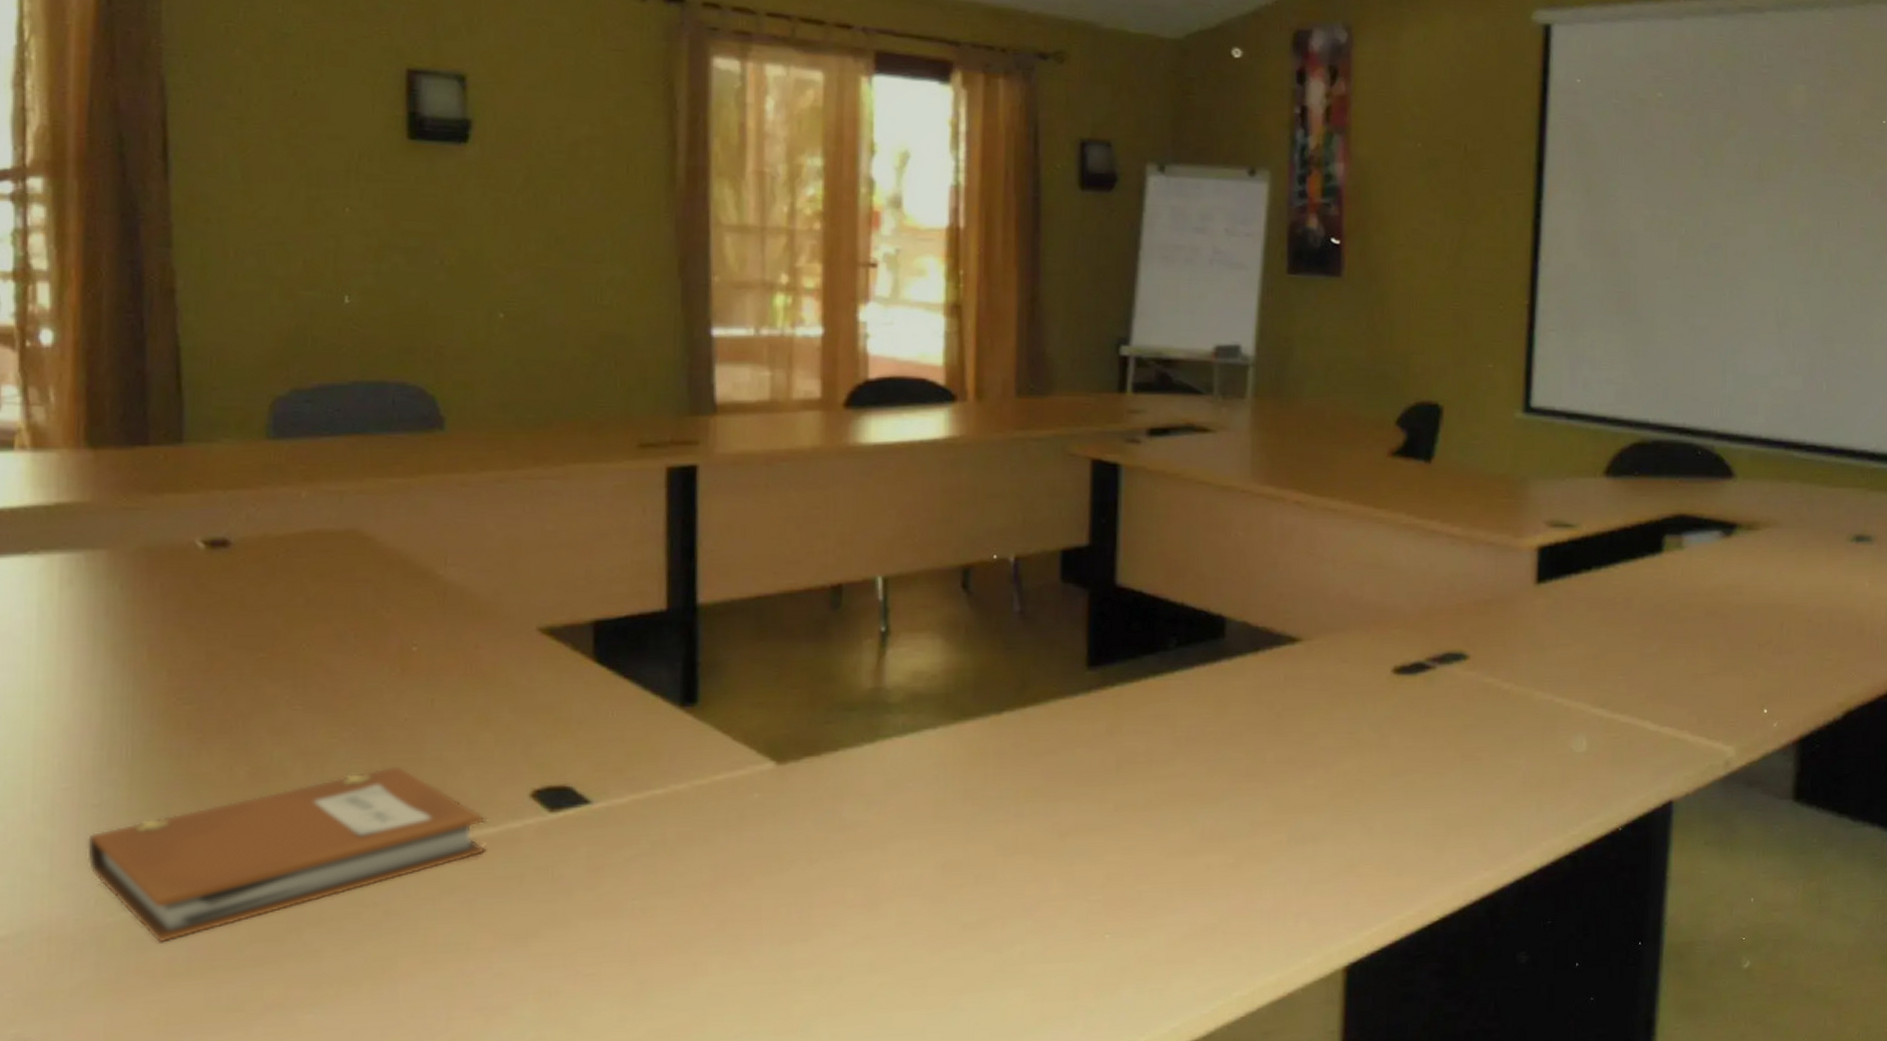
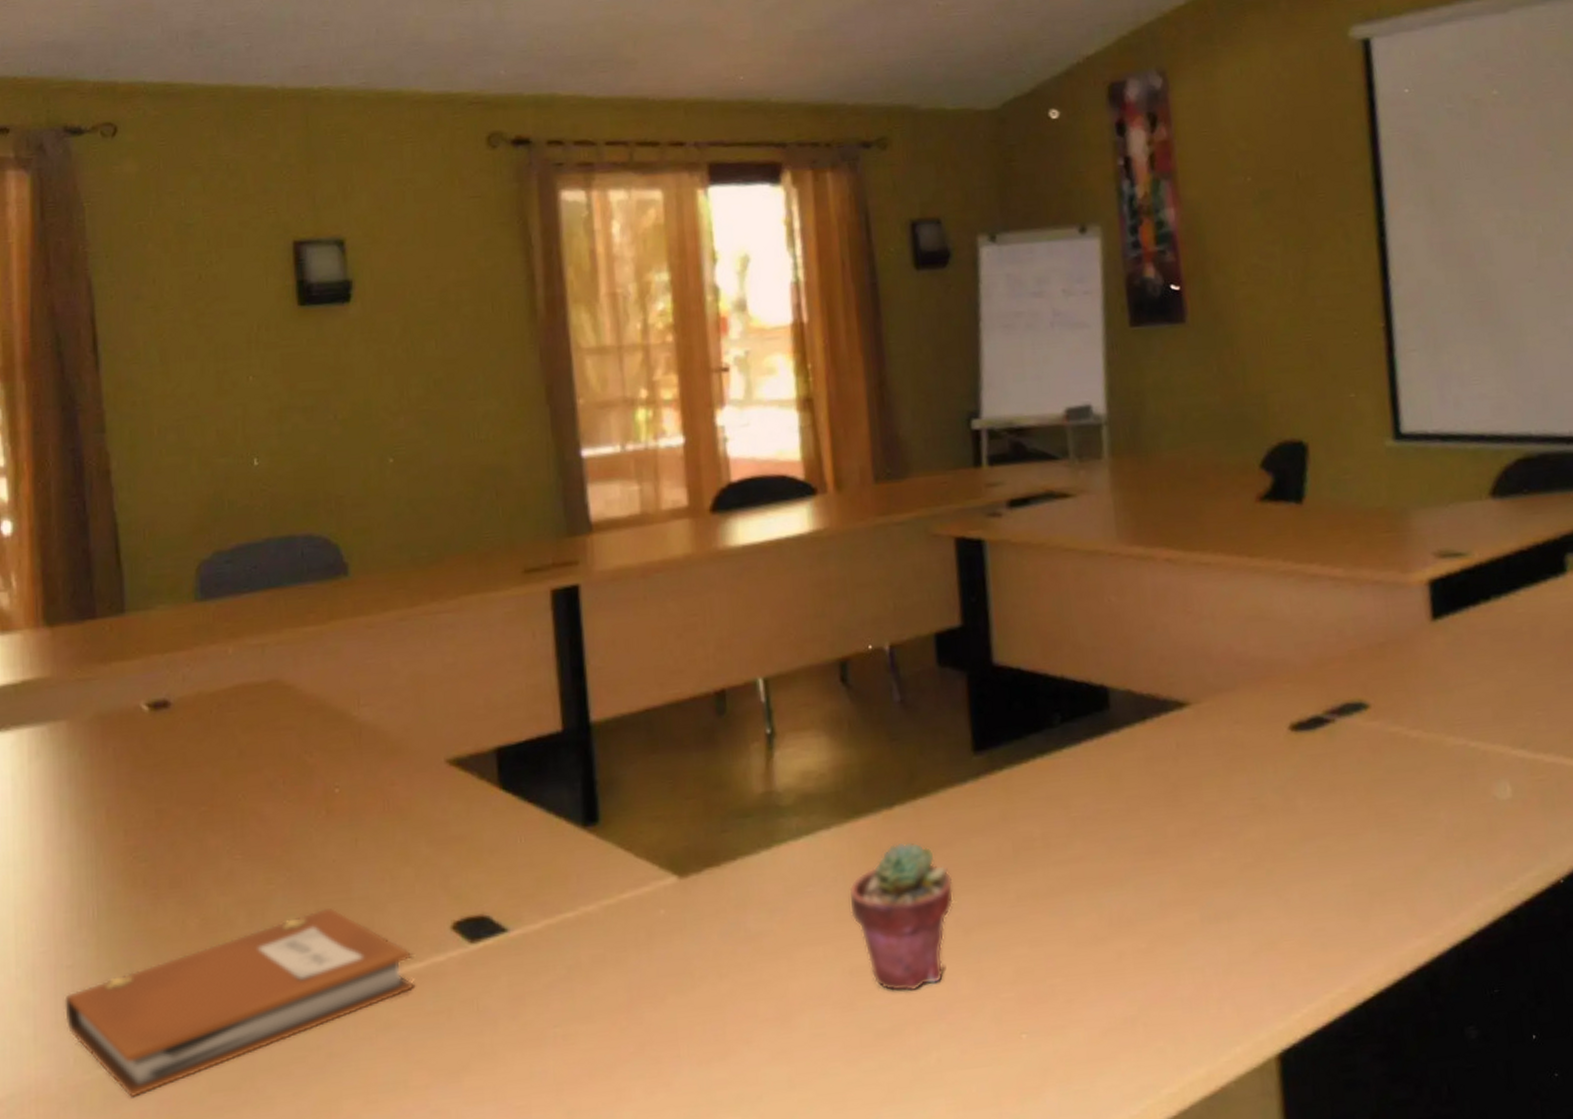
potted succulent: none [948,746,1054,888] -> present [848,841,954,992]

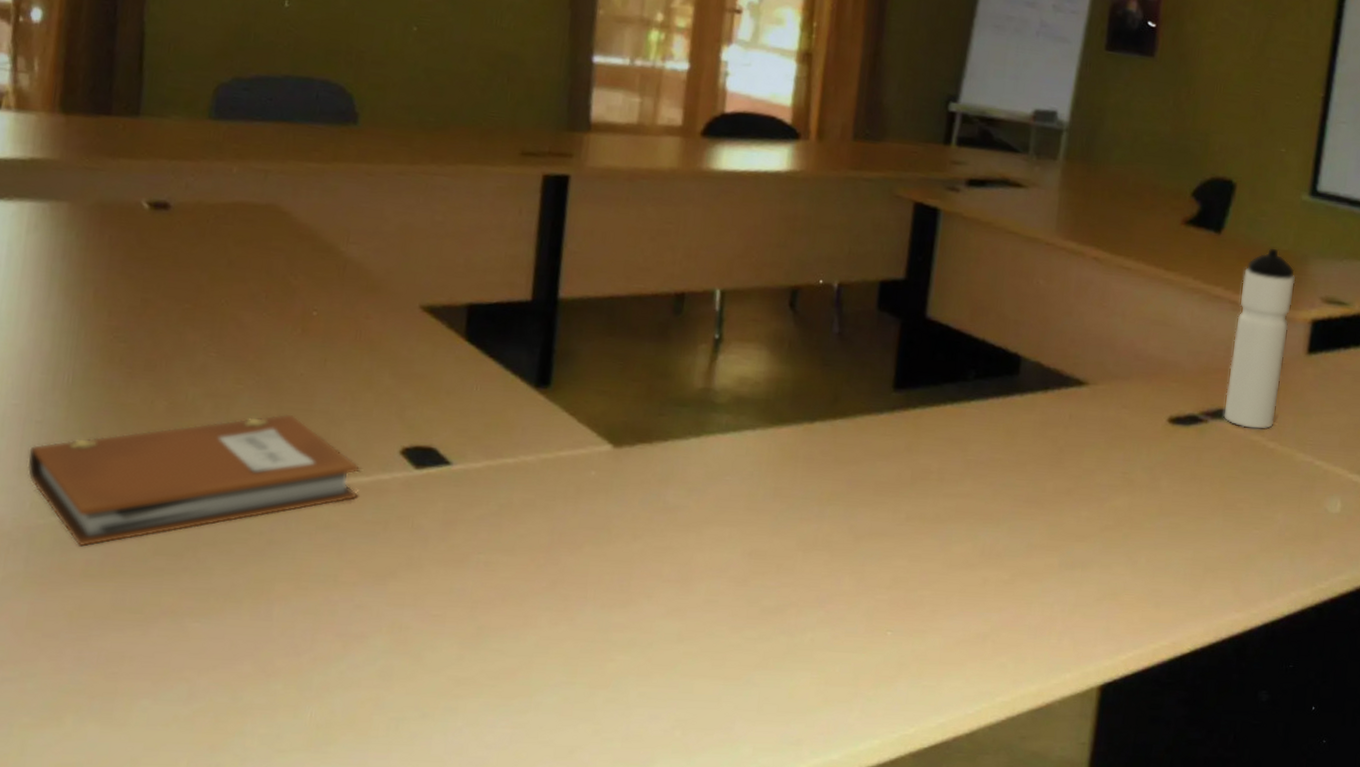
potted succulent: present [848,841,954,992] -> none [759,453,854,580]
water bottle: none [1338,507,1413,721] -> present [1222,247,1296,430]

